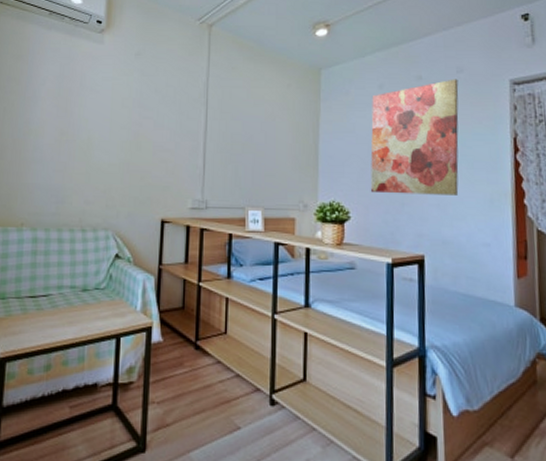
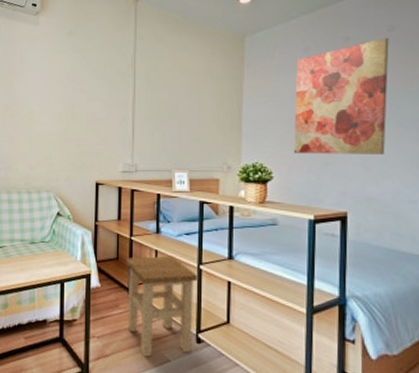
stool: none [192,304,273,424] -> present [125,255,199,357]

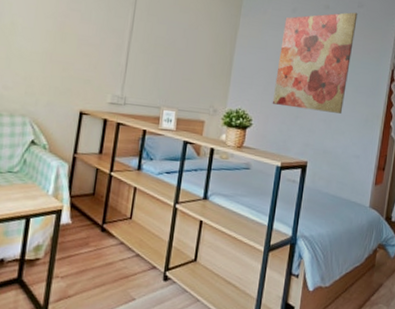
stool: present [125,255,199,357] -> none [95,193,174,296]

